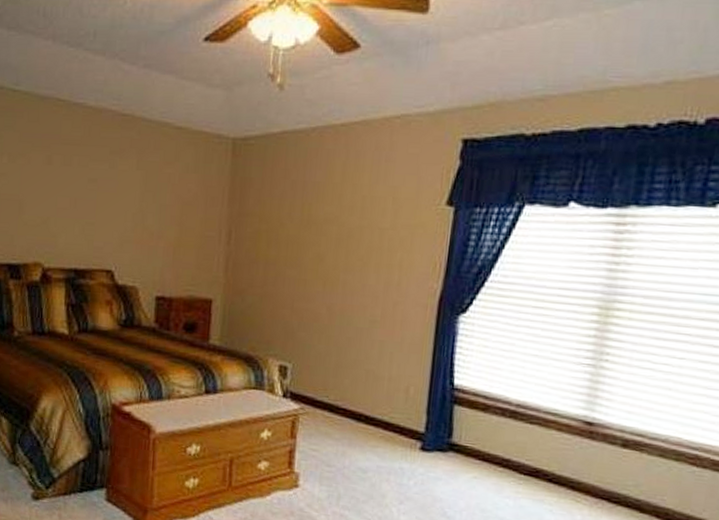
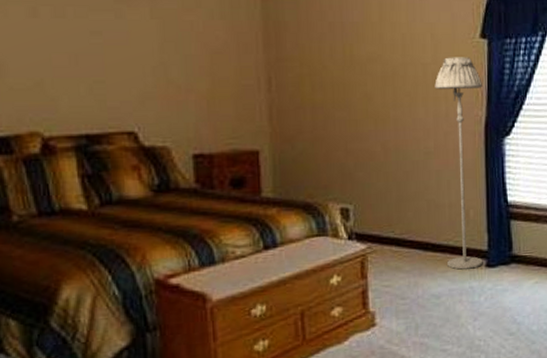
floor lamp: none [378,223,442,449] -> present [434,57,483,270]

